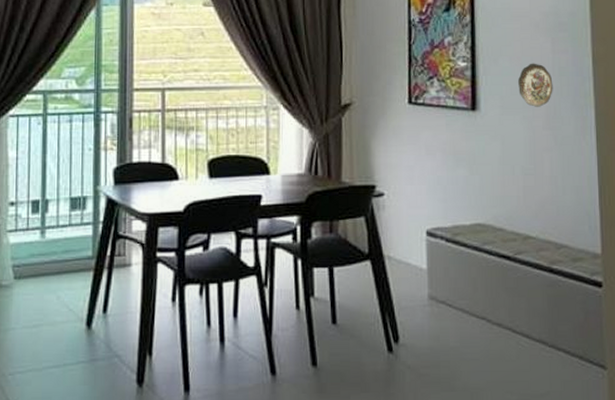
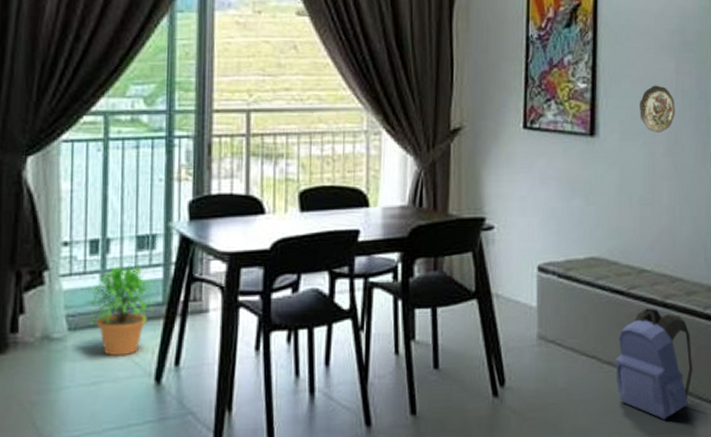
potted plant: none [31,223,86,303] -> present [89,265,156,357]
backpack: none [505,273,583,381] -> present [615,308,693,420]

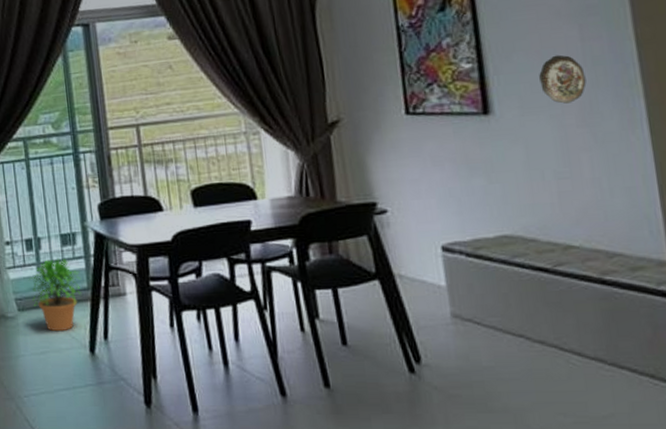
backpack: present [615,308,693,420] -> none [548,285,653,402]

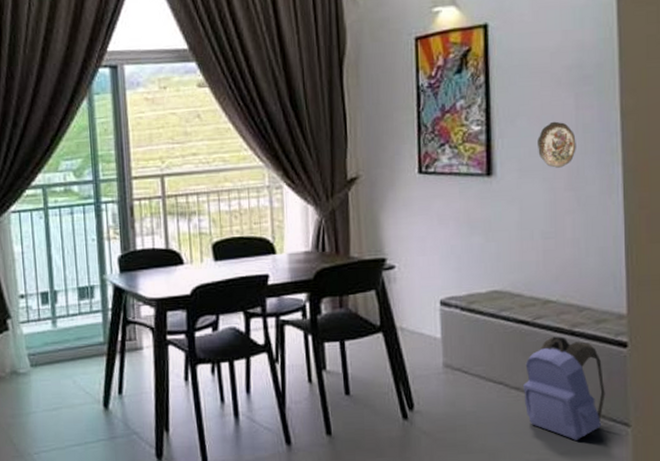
potted plant: present [29,258,81,332] -> none [44,312,97,387]
backpack: none [548,285,653,402] -> present [523,336,605,440]

